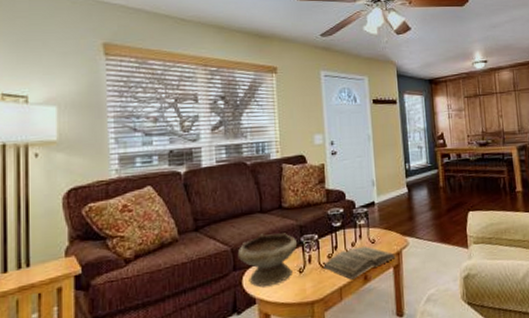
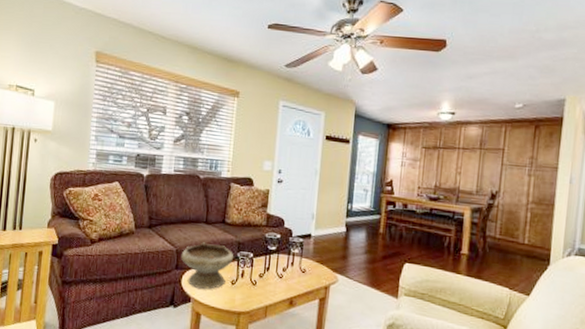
book: present [323,246,396,280] -> none [254,272,323,302]

